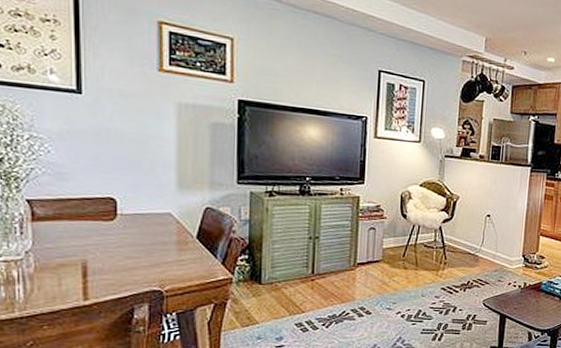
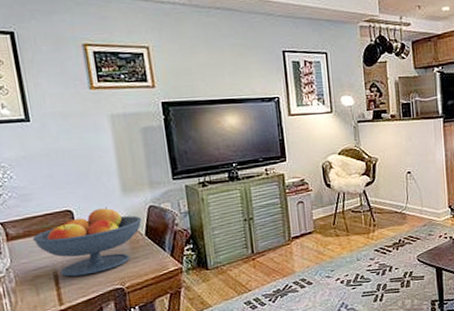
fruit bowl: none [63,201,196,272] -> present [32,207,142,277]

